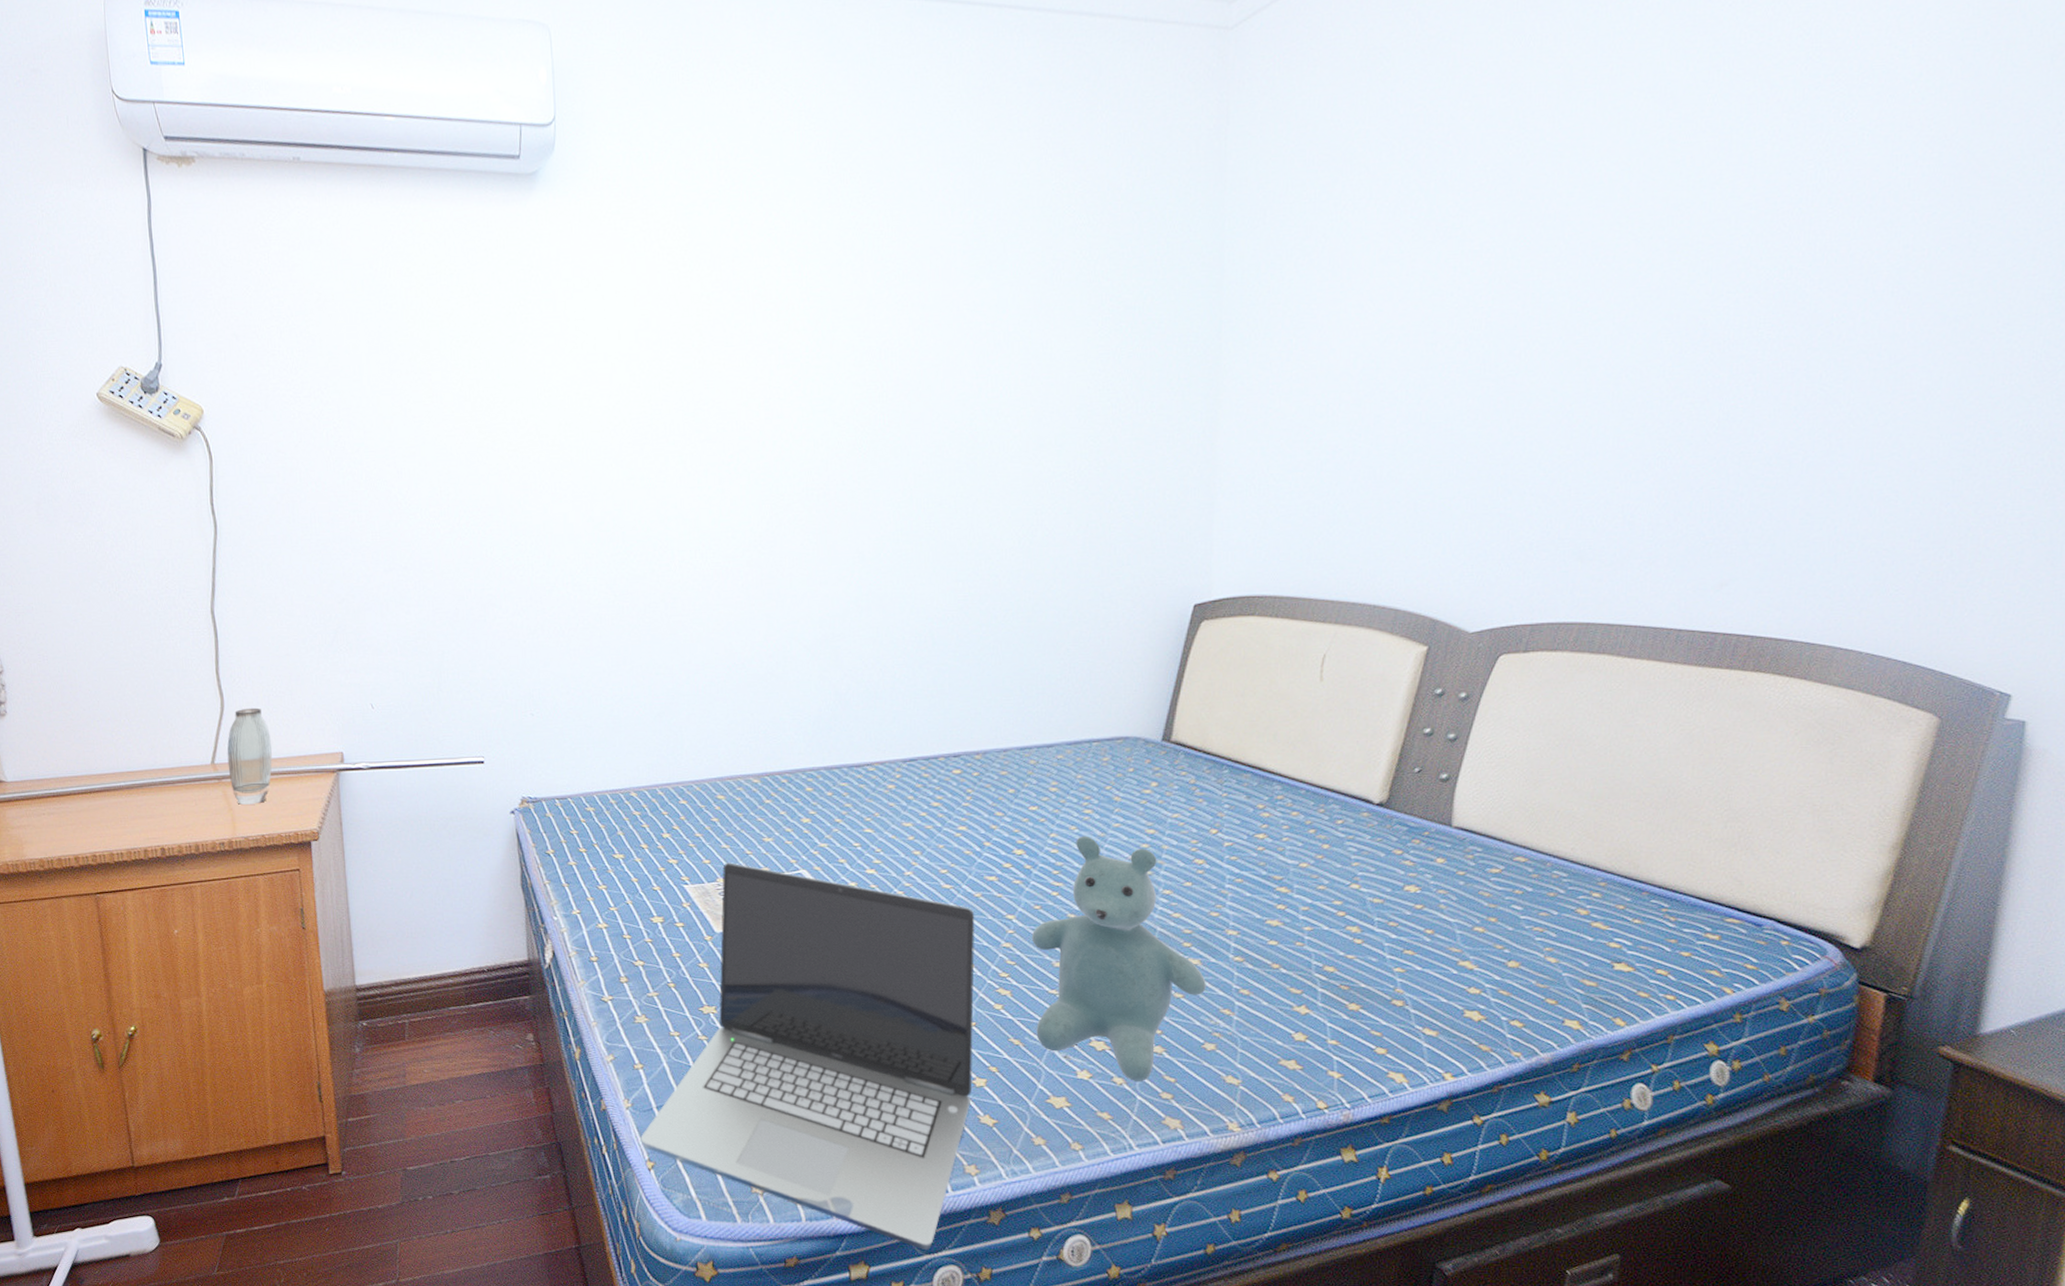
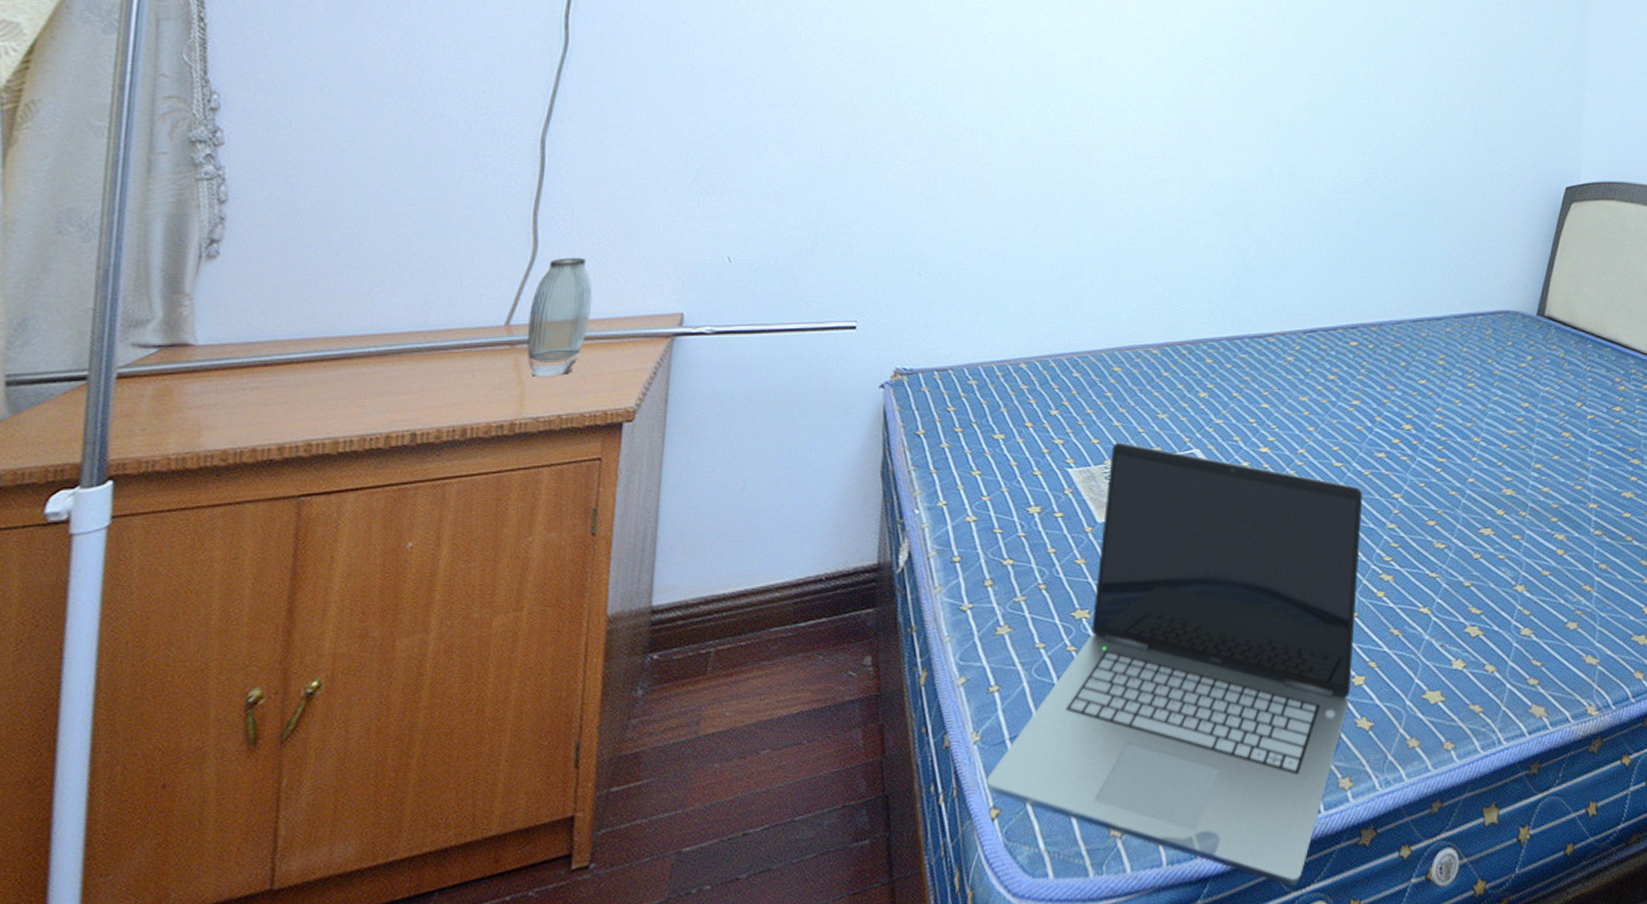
stuffed bear: present [1031,835,1206,1082] -> none [1415,409,1570,669]

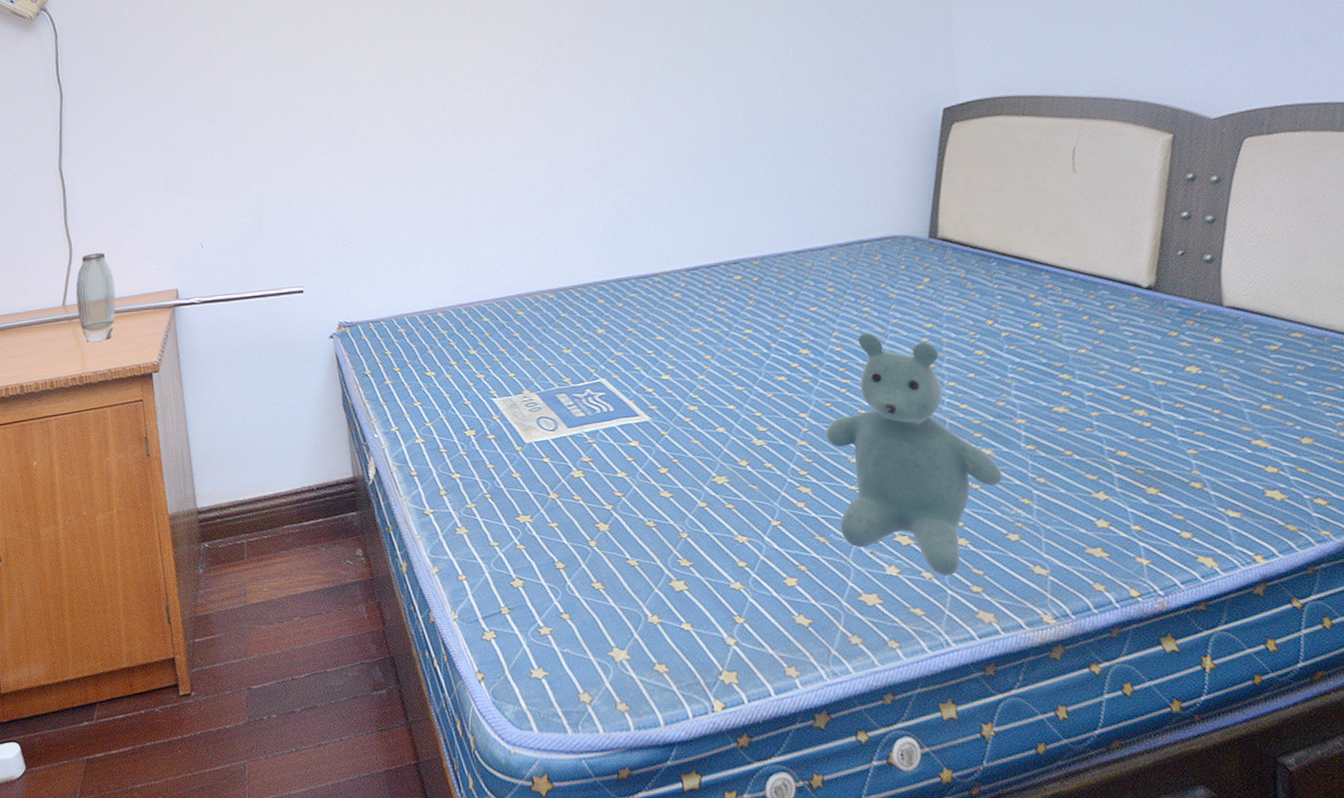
laptop: present [986,442,1363,887] -> none [469,375,785,758]
stuffed bear: none [1415,409,1570,669] -> present [825,332,1003,576]

